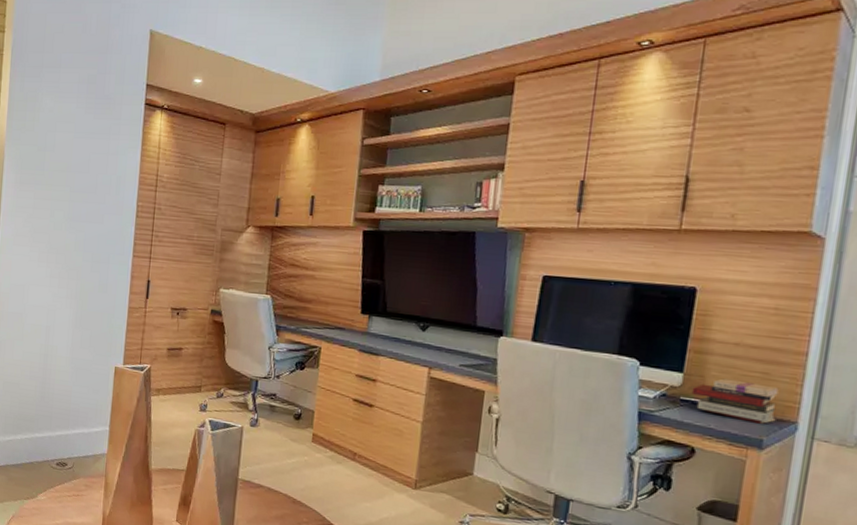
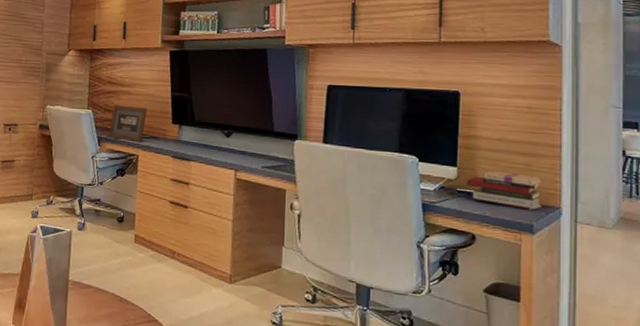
picture frame: none [288,290,334,334] -> present [108,104,147,143]

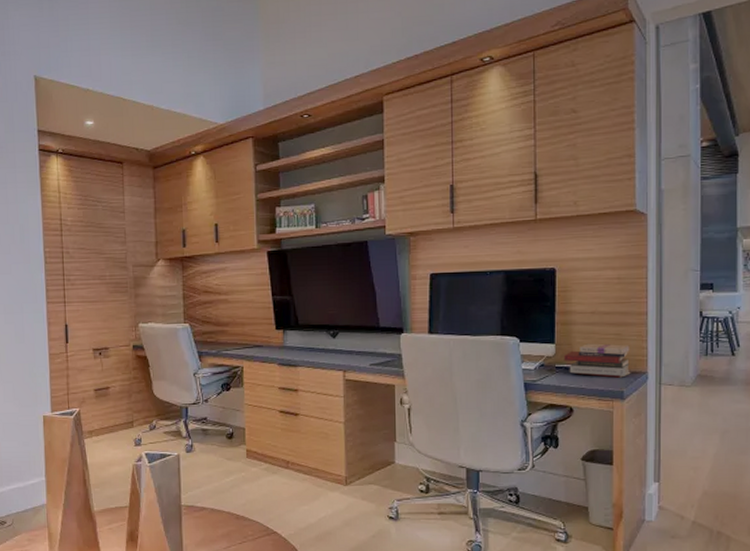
picture frame: present [108,104,147,143] -> none [209,315,248,353]

